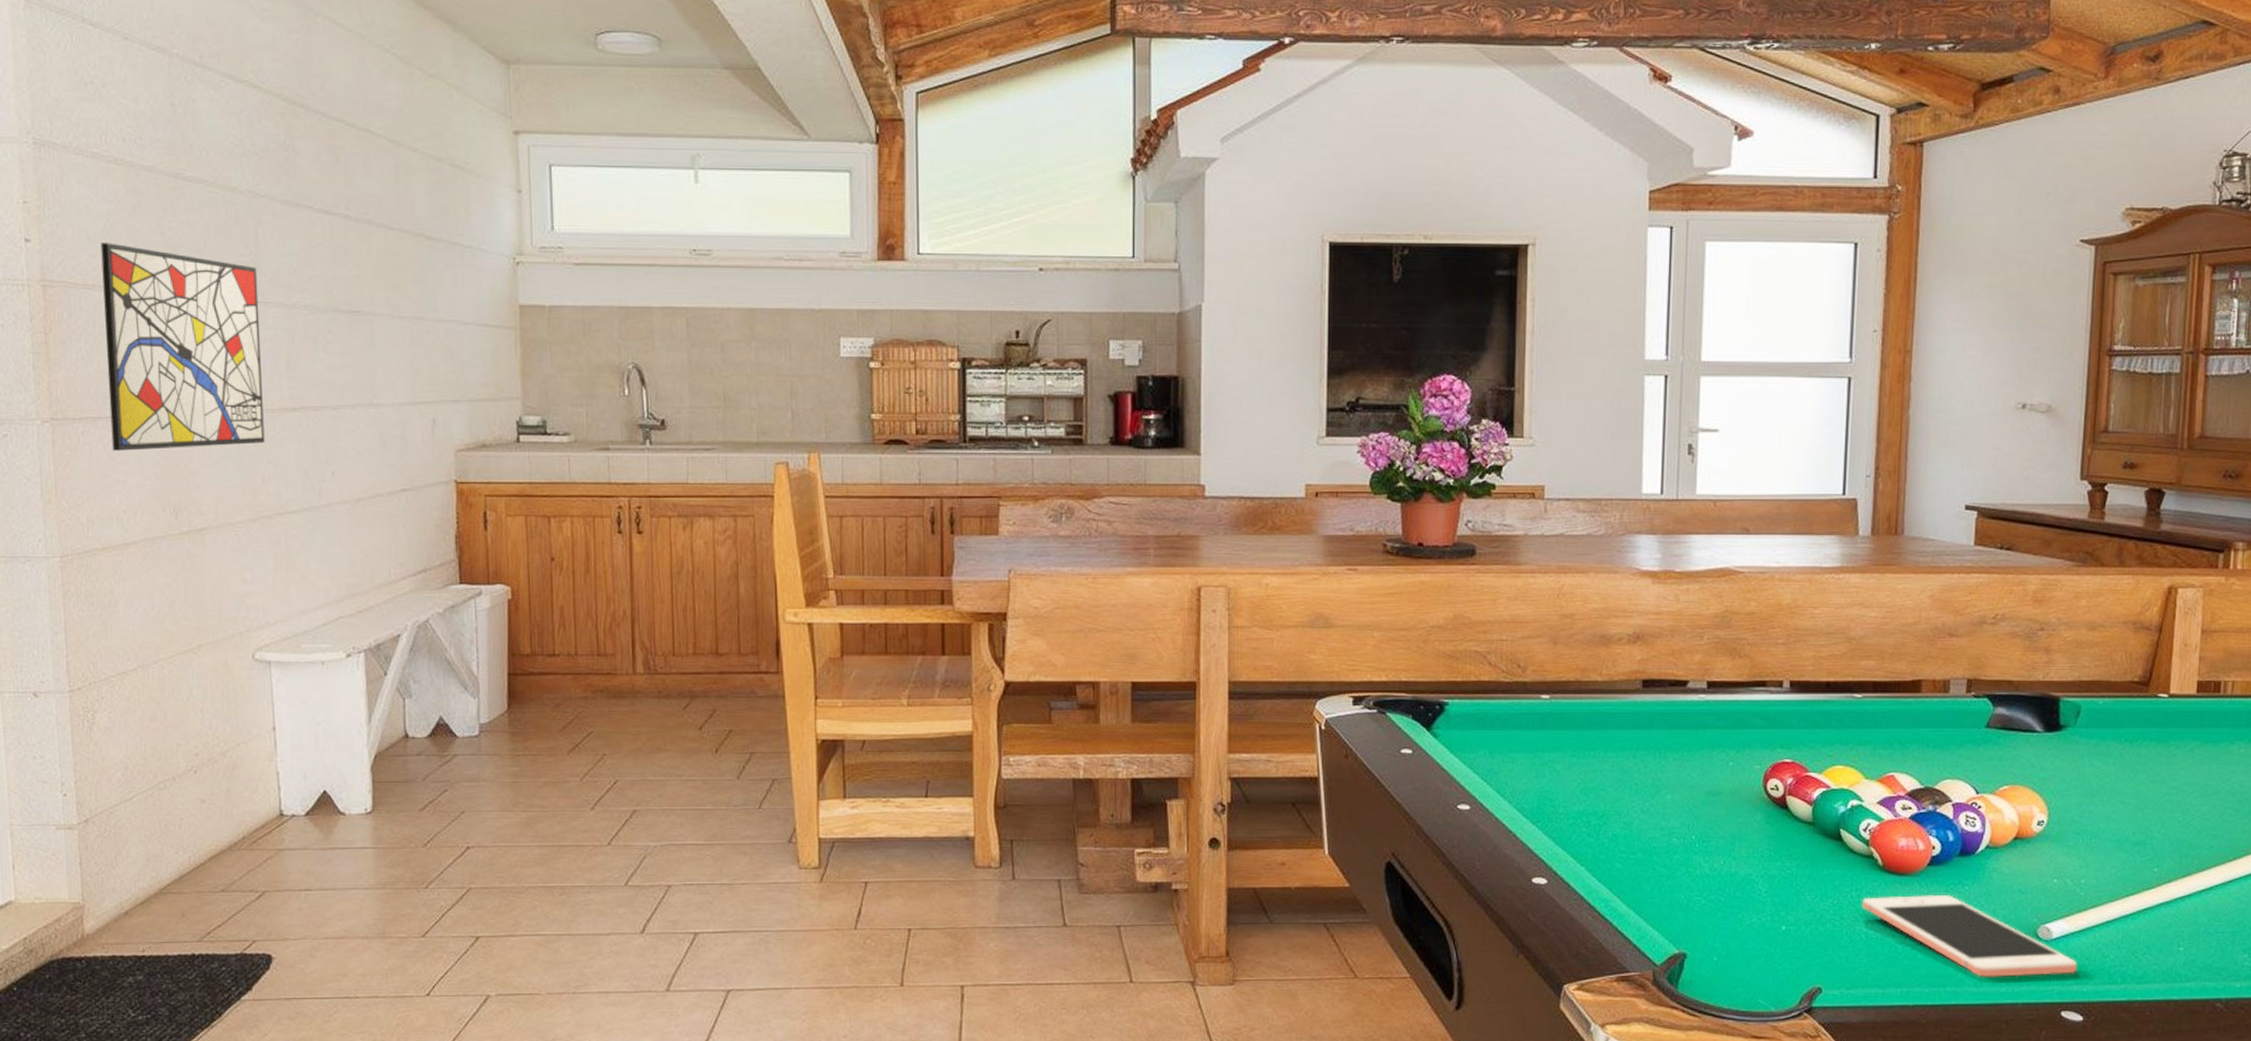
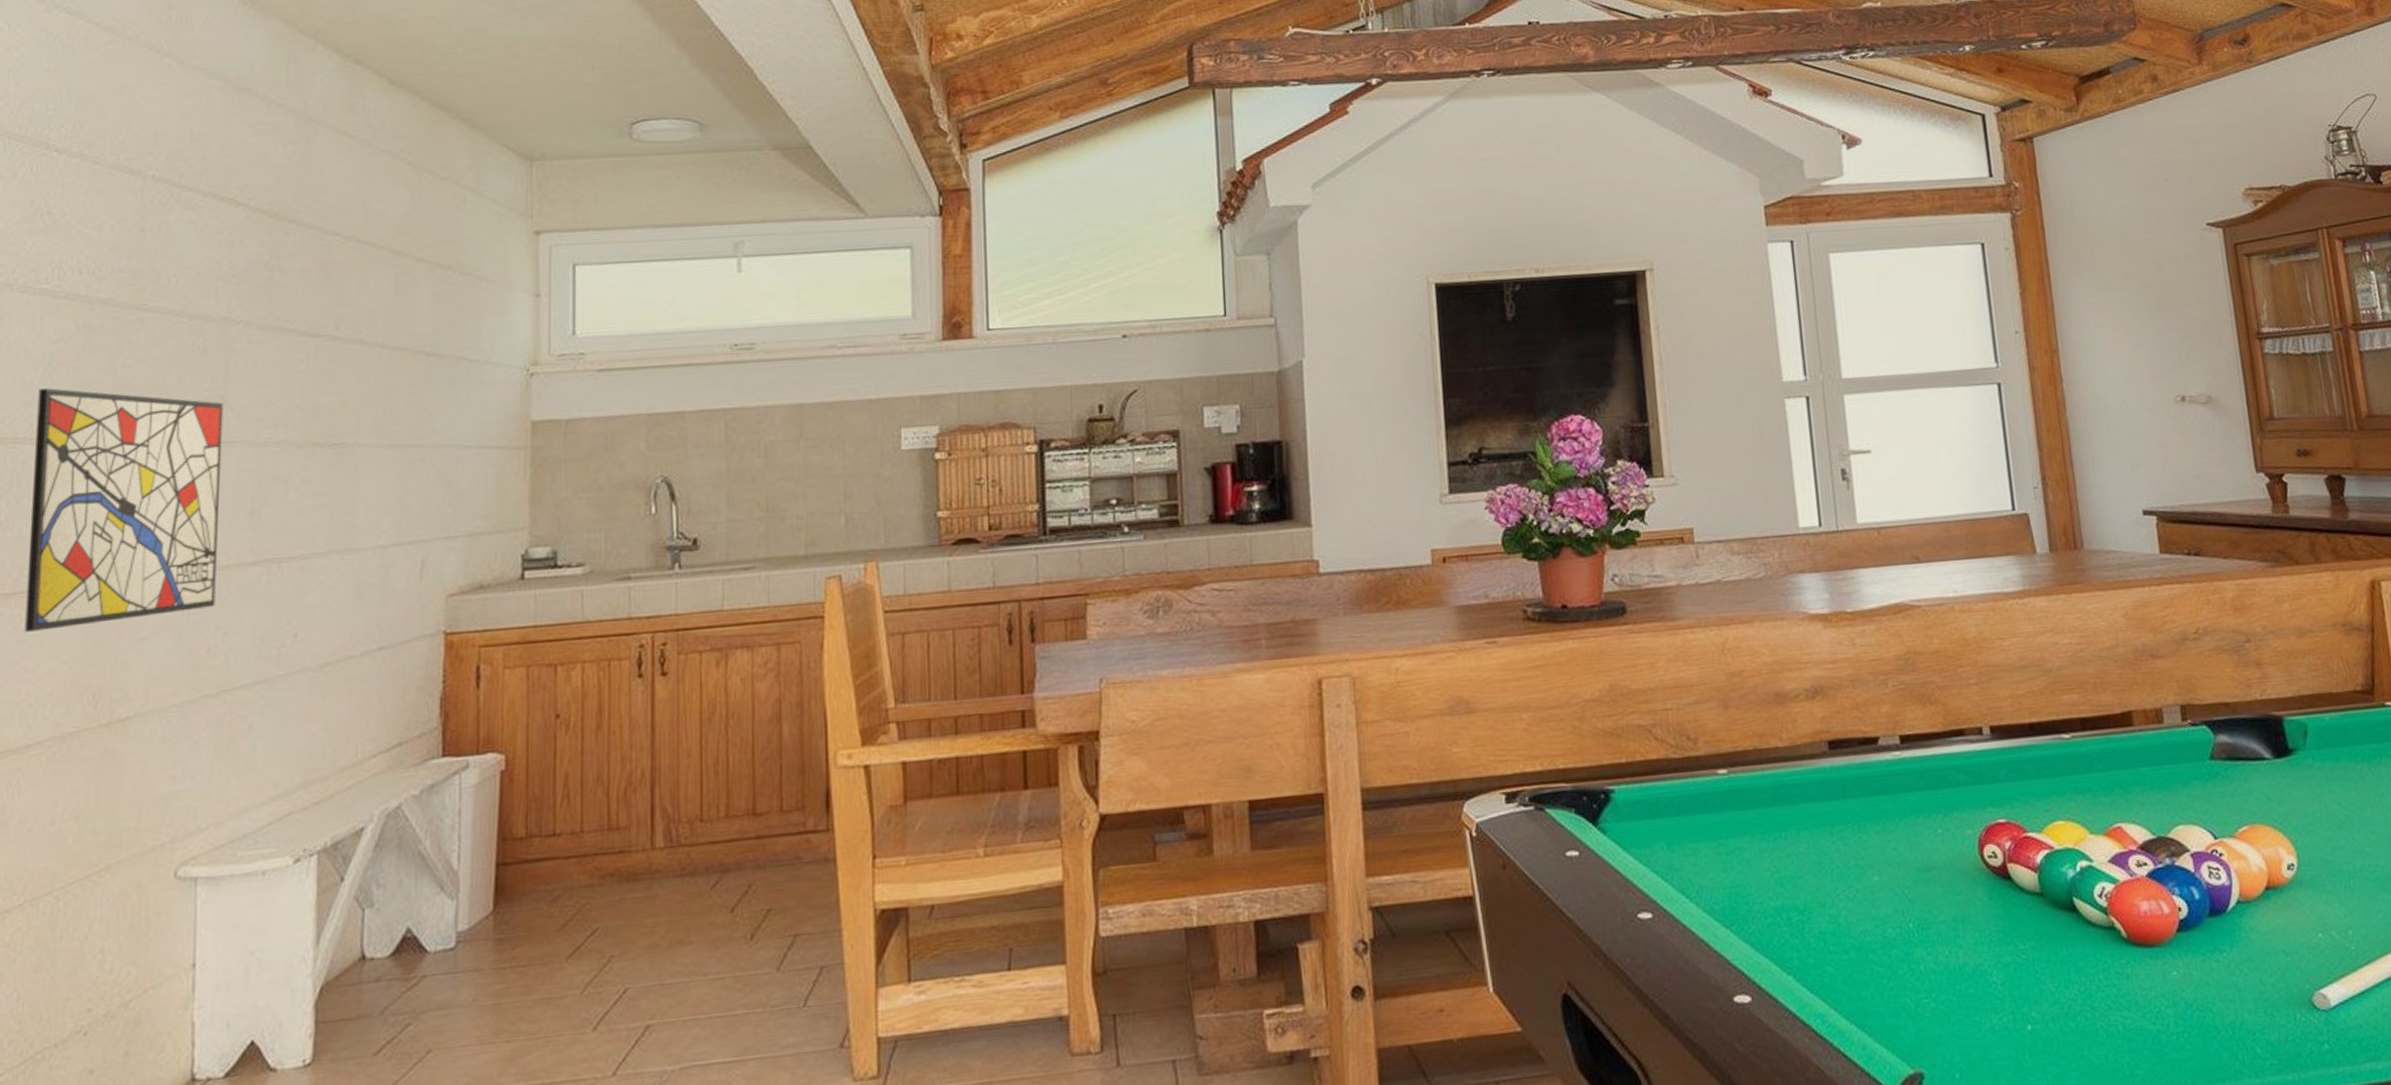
cell phone: present [1863,894,2077,977] -> none [2113,965,2365,1065]

